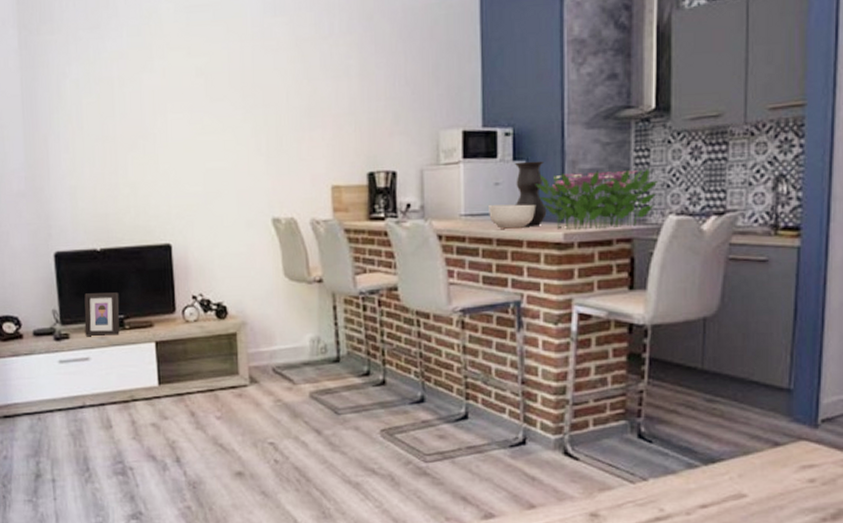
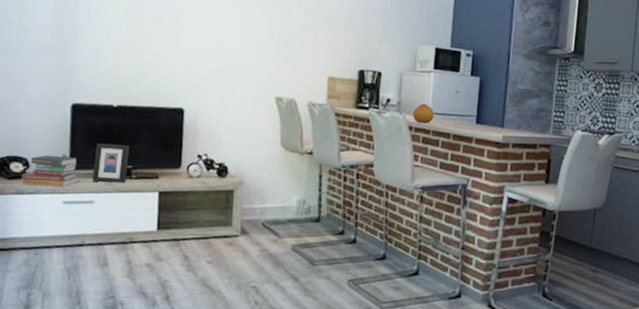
books: none [15,311,72,346] -> present [21,155,79,187]
fruit: none [440,204,469,229] -> present [412,103,434,124]
bowl: present [489,204,536,230] -> none [449,108,485,129]
vase: present [514,160,547,228] -> none [469,77,494,129]
flower arrangement: present [535,168,659,230] -> none [485,89,572,136]

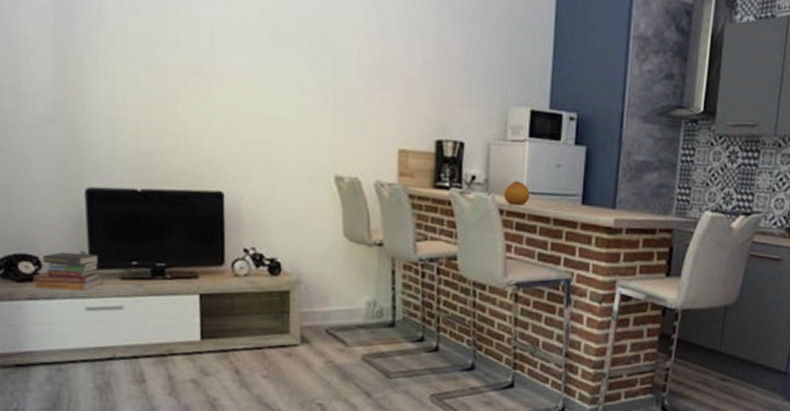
picture frame: present [92,143,130,183] -> none [118,237,161,284]

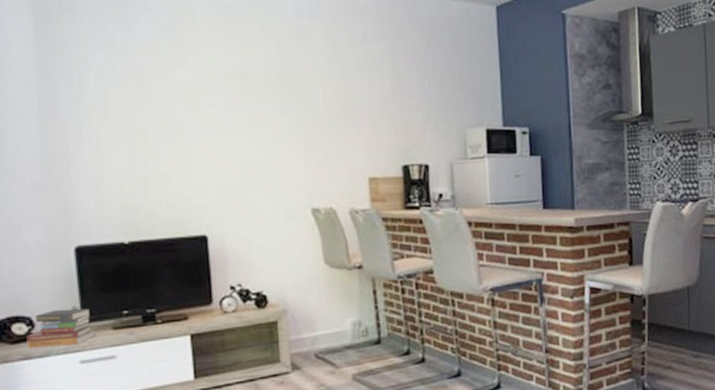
fruit: present [503,181,530,206] -> none [470,194,495,217]

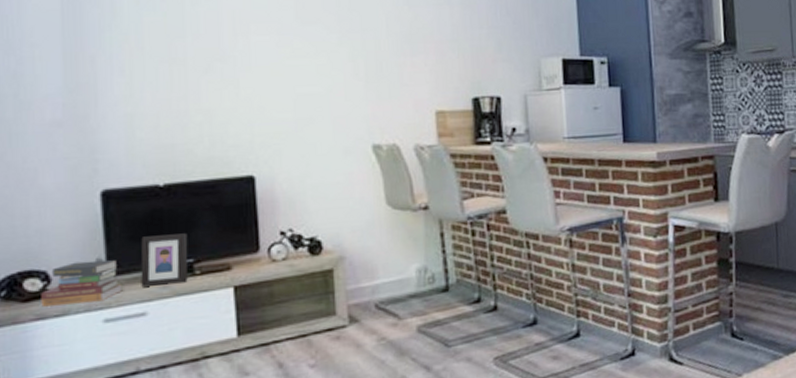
picture frame: none [110,286,151,333] -> present [140,233,188,287]

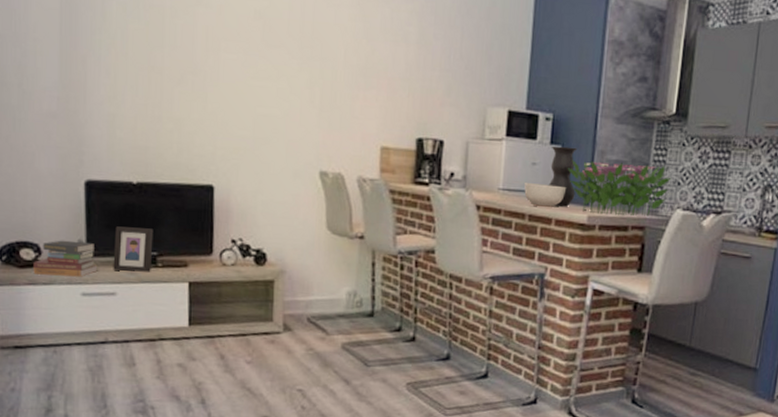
bowl: none [589,126,632,151] -> present [524,183,567,208]
vase: none [610,87,641,148] -> present [548,146,578,208]
flower arrangement: none [629,94,732,150] -> present [567,160,672,217]

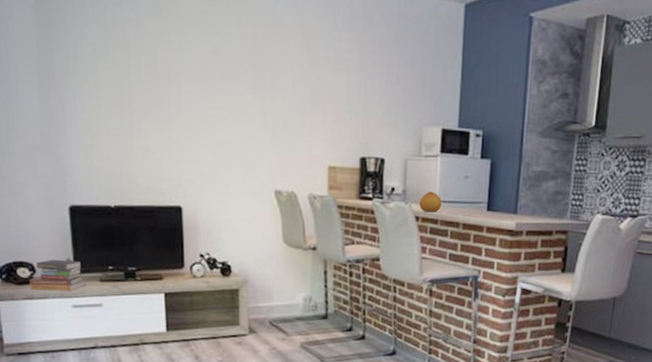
picture frame: present [113,226,154,272] -> none [98,246,132,285]
fruit: none [480,178,506,202] -> present [419,191,442,213]
bowl: present [524,183,567,208] -> none [458,195,497,217]
vase: present [548,146,578,208] -> none [479,160,506,216]
flower arrangement: present [567,160,672,217] -> none [496,172,592,222]

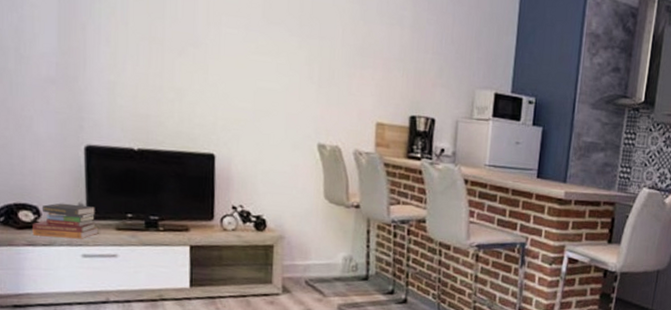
fruit: present [419,191,442,213] -> none [468,155,492,177]

